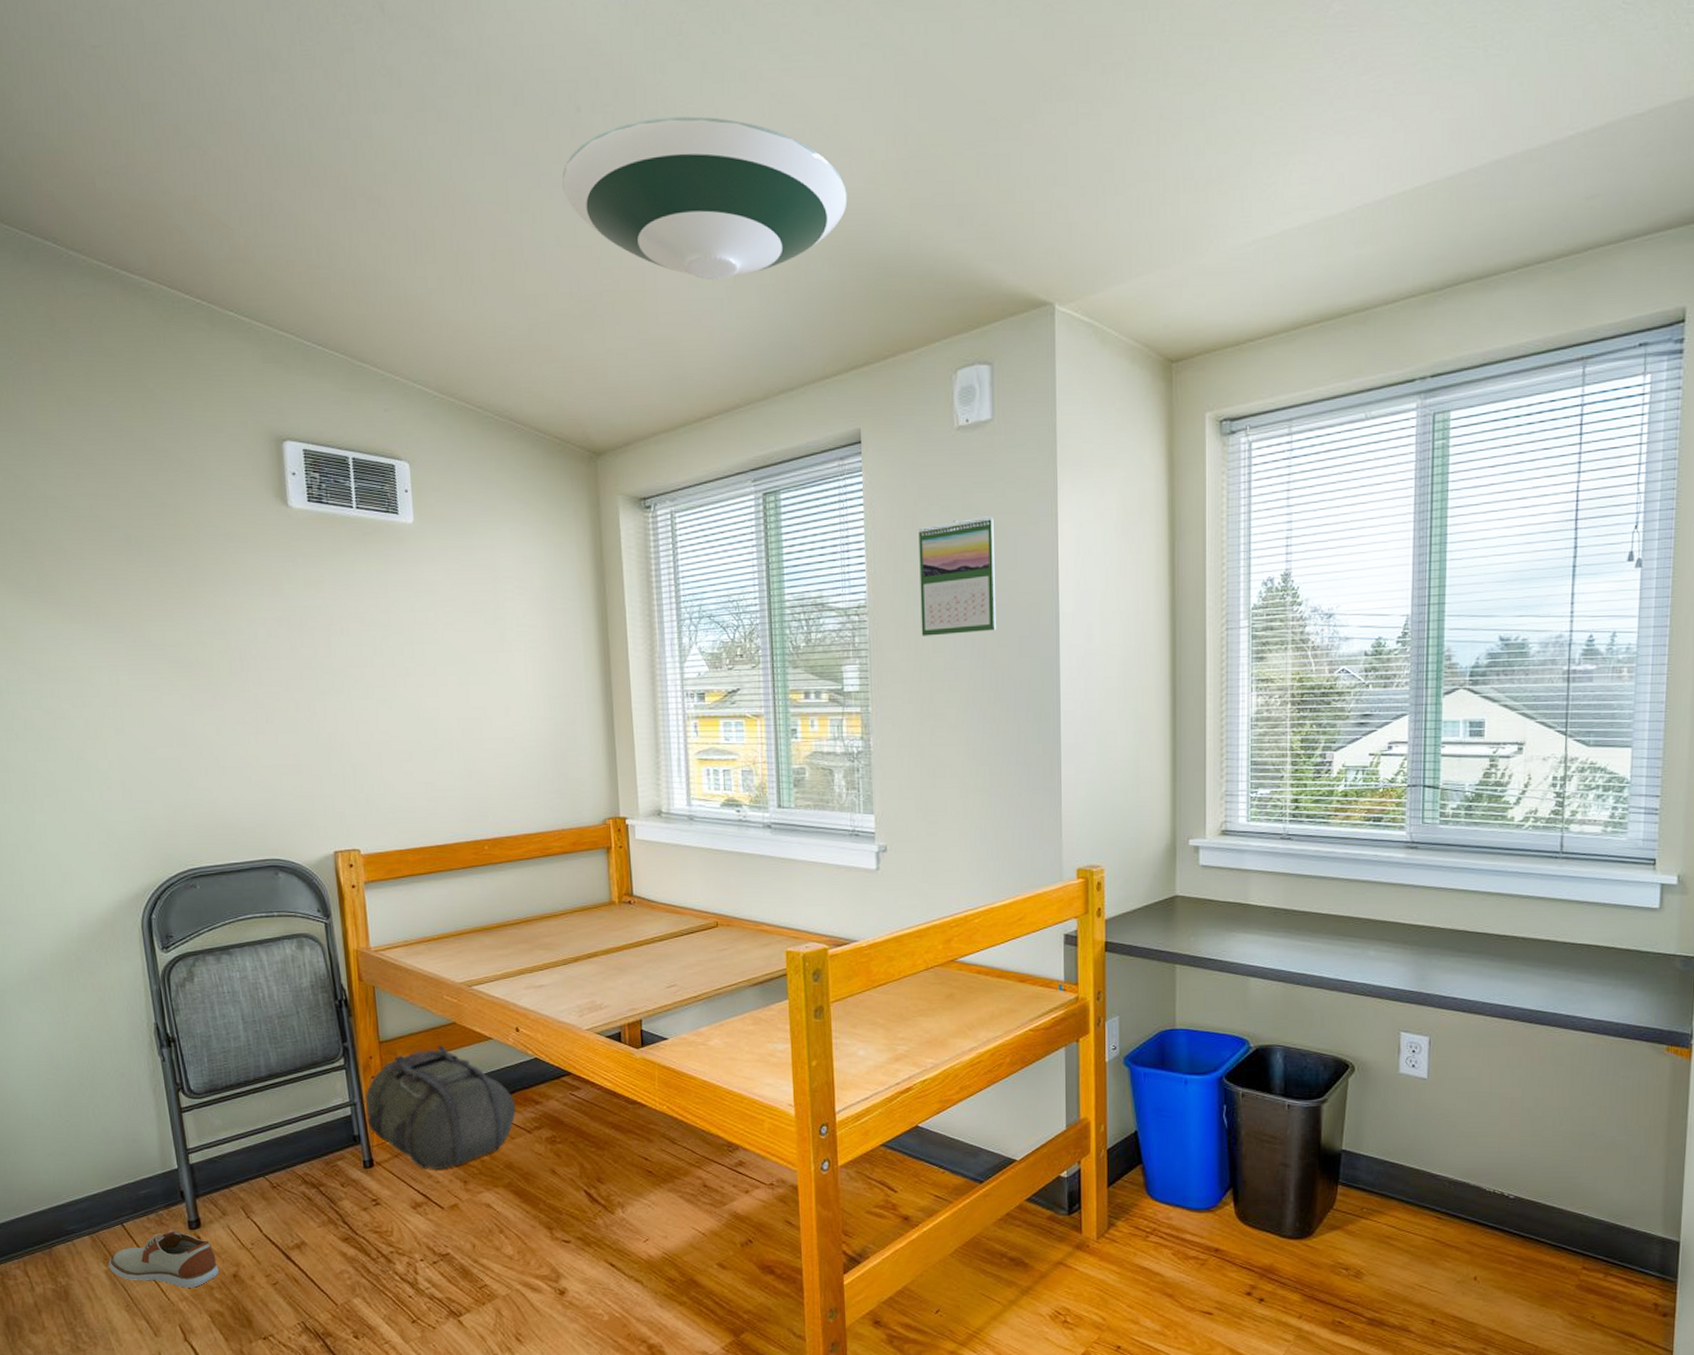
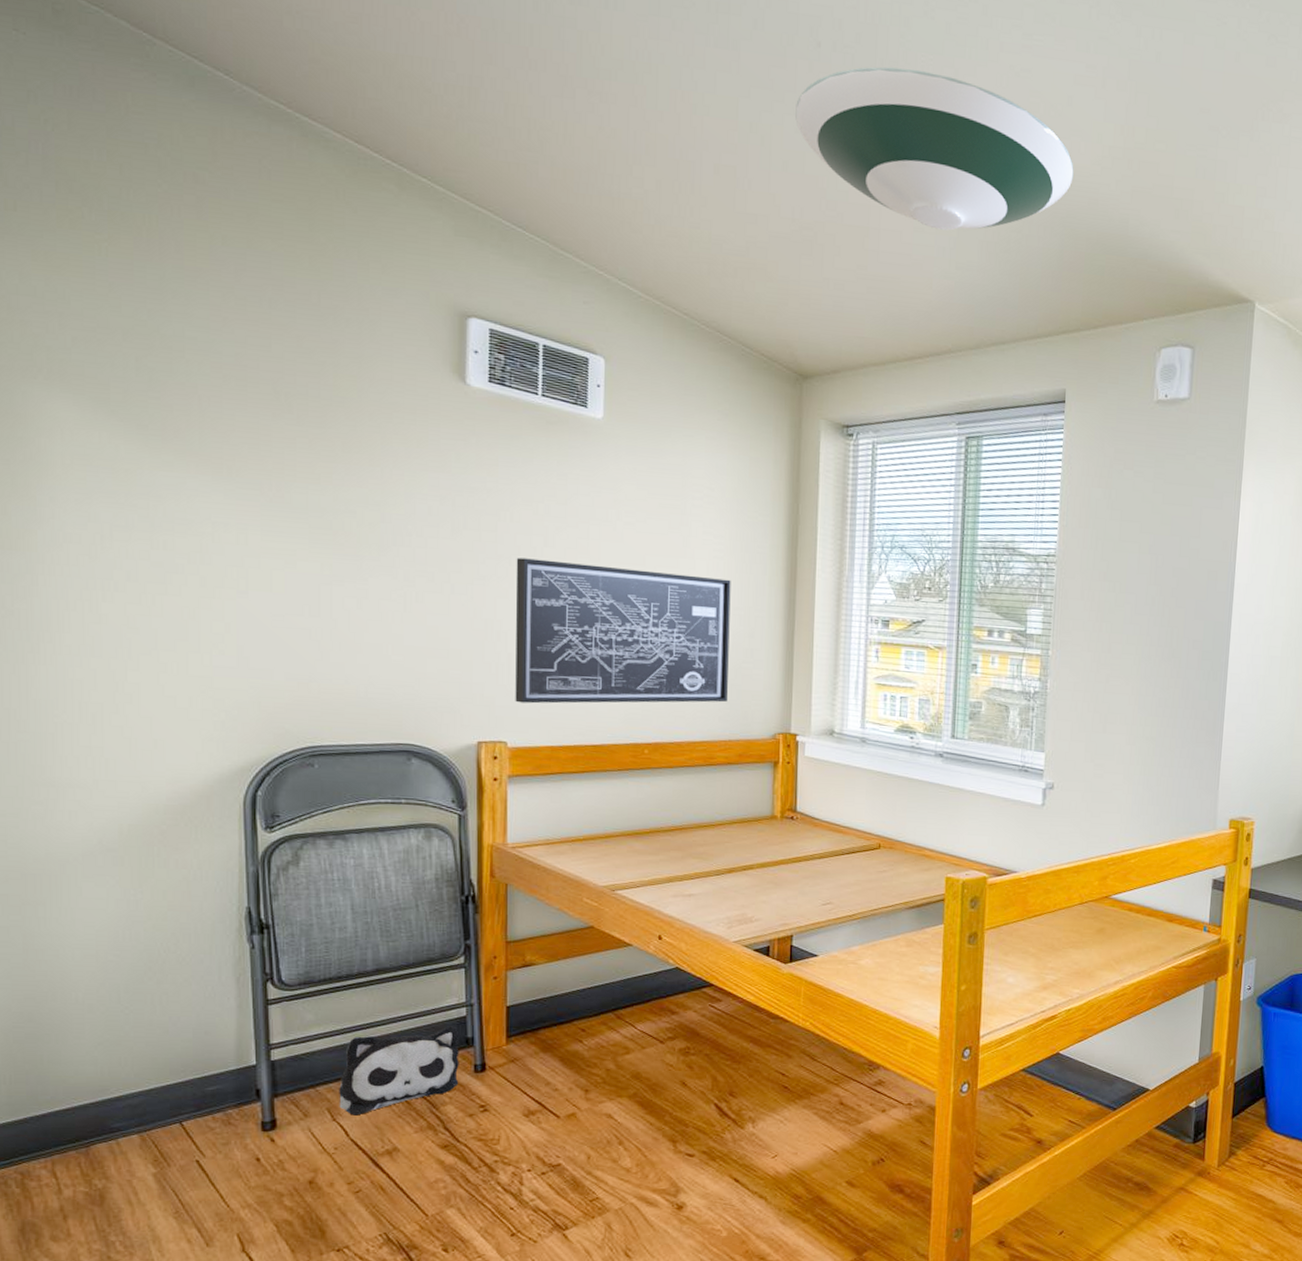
shoe: present [108,1230,219,1288] -> none [159,1131,292,1194]
plush toy: none [249,1125,352,1213] -> present [339,1026,460,1116]
wall art: none [350,668,556,811] -> present [515,557,731,704]
backpack: present [364,1046,517,1169] -> none [482,949,651,1077]
calendar: present [918,516,997,636] -> none [1105,486,1182,593]

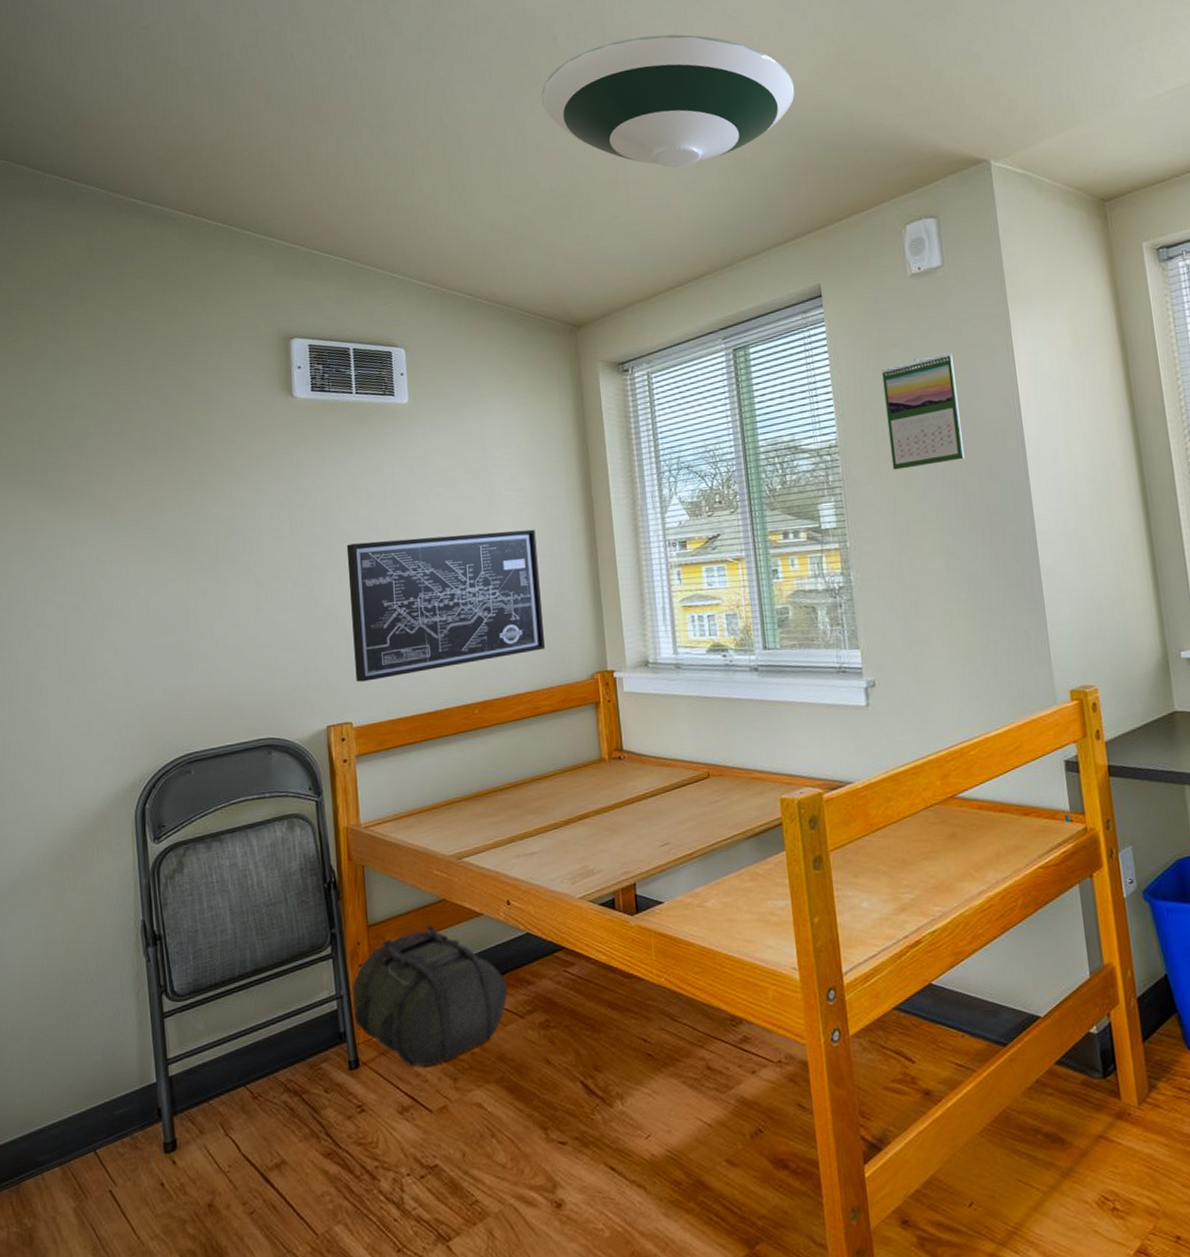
plush toy: present [339,1026,460,1116] -> none [229,1021,336,1128]
backpack: none [482,949,651,1077] -> present [351,925,508,1067]
calendar: none [1105,486,1182,593] -> present [882,352,965,470]

